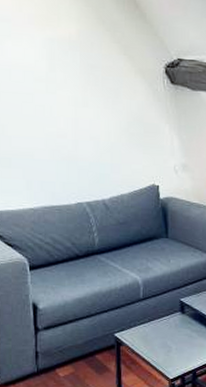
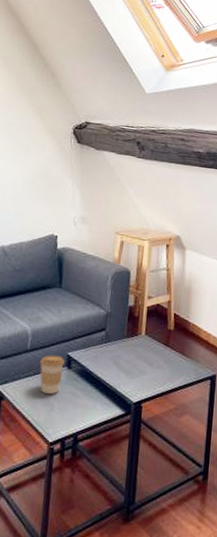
coffee cup: none [153,302,178,338] -> present [39,354,65,395]

